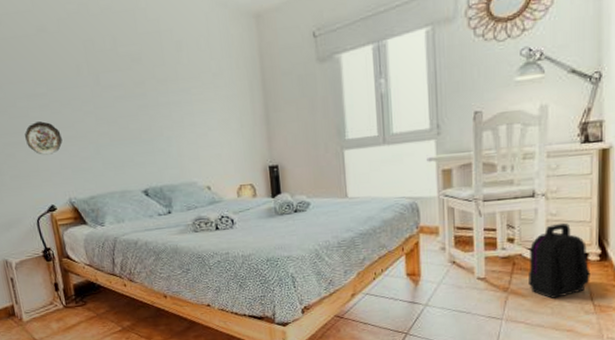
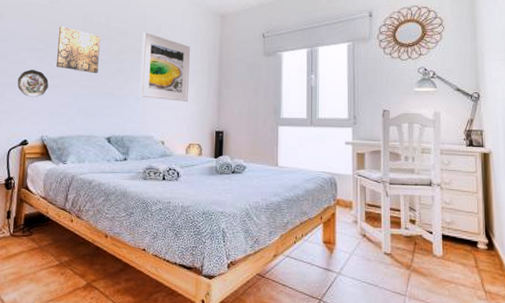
wall art: none [57,60,116,116] -> present [57,26,100,74]
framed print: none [160,52,230,137] -> present [139,32,190,102]
backpack: present [529,223,591,299] -> none [428,212,481,281]

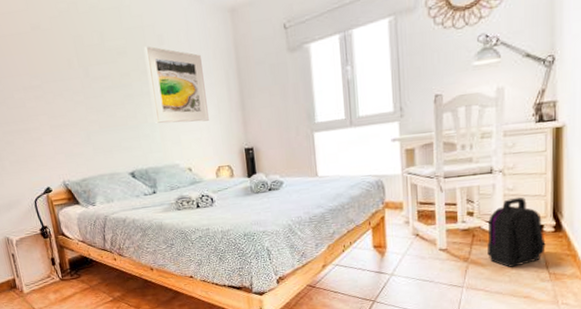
decorative plate: present [17,70,49,97] -> none [21,111,56,142]
wall art: present [57,26,100,74] -> none [50,55,105,105]
backpack: none [428,212,481,281] -> present [487,197,546,267]

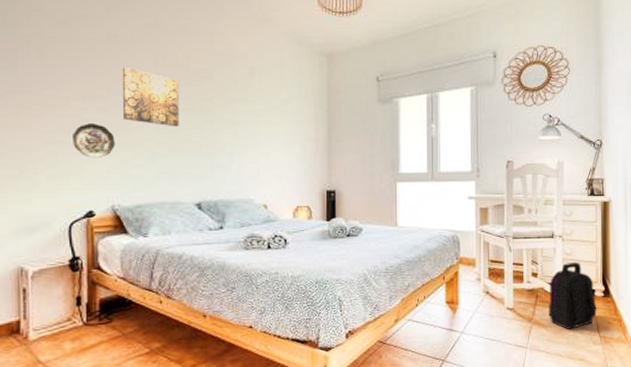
decorative plate: none [21,111,56,142] -> present [71,123,115,158]
wall art: none [50,55,105,105] -> present [123,67,179,127]
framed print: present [143,46,209,124] -> none [232,75,292,158]

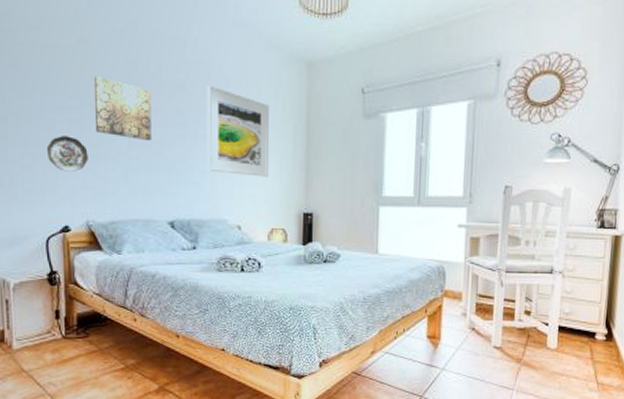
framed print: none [232,75,292,158] -> present [206,85,269,177]
backpack: present [549,262,597,329] -> none [540,302,597,373]

